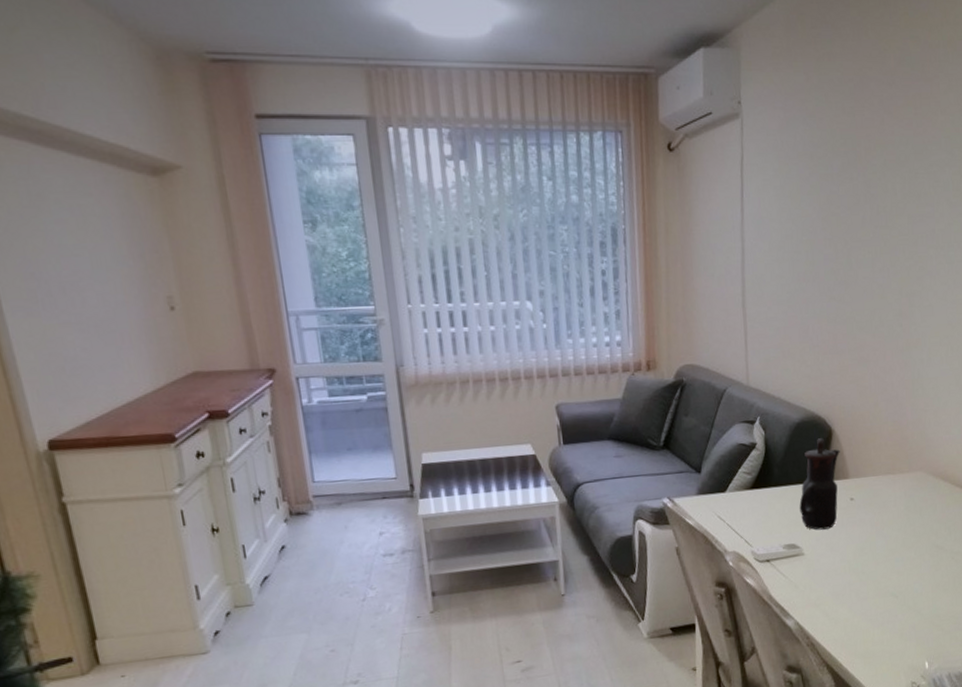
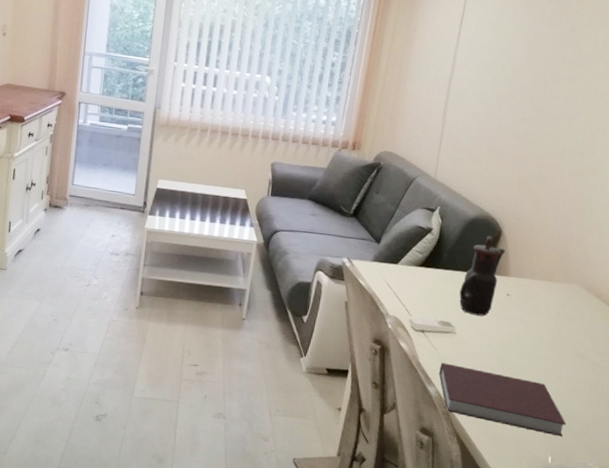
notebook: none [794,586,937,642] -> present [439,362,567,437]

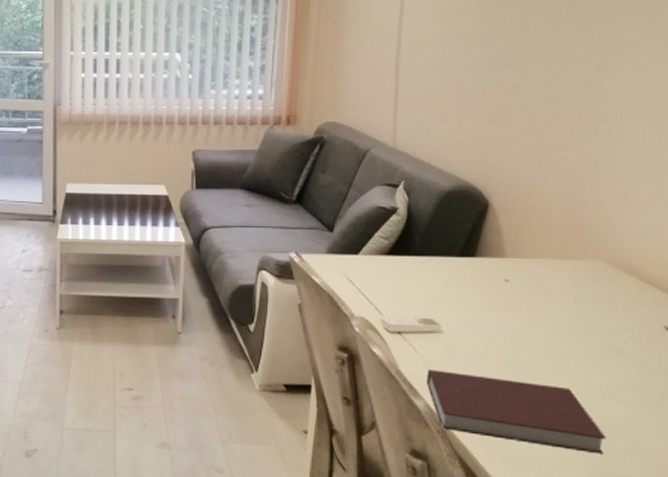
teapot: present [459,236,506,316] -> none [442,210,496,309]

